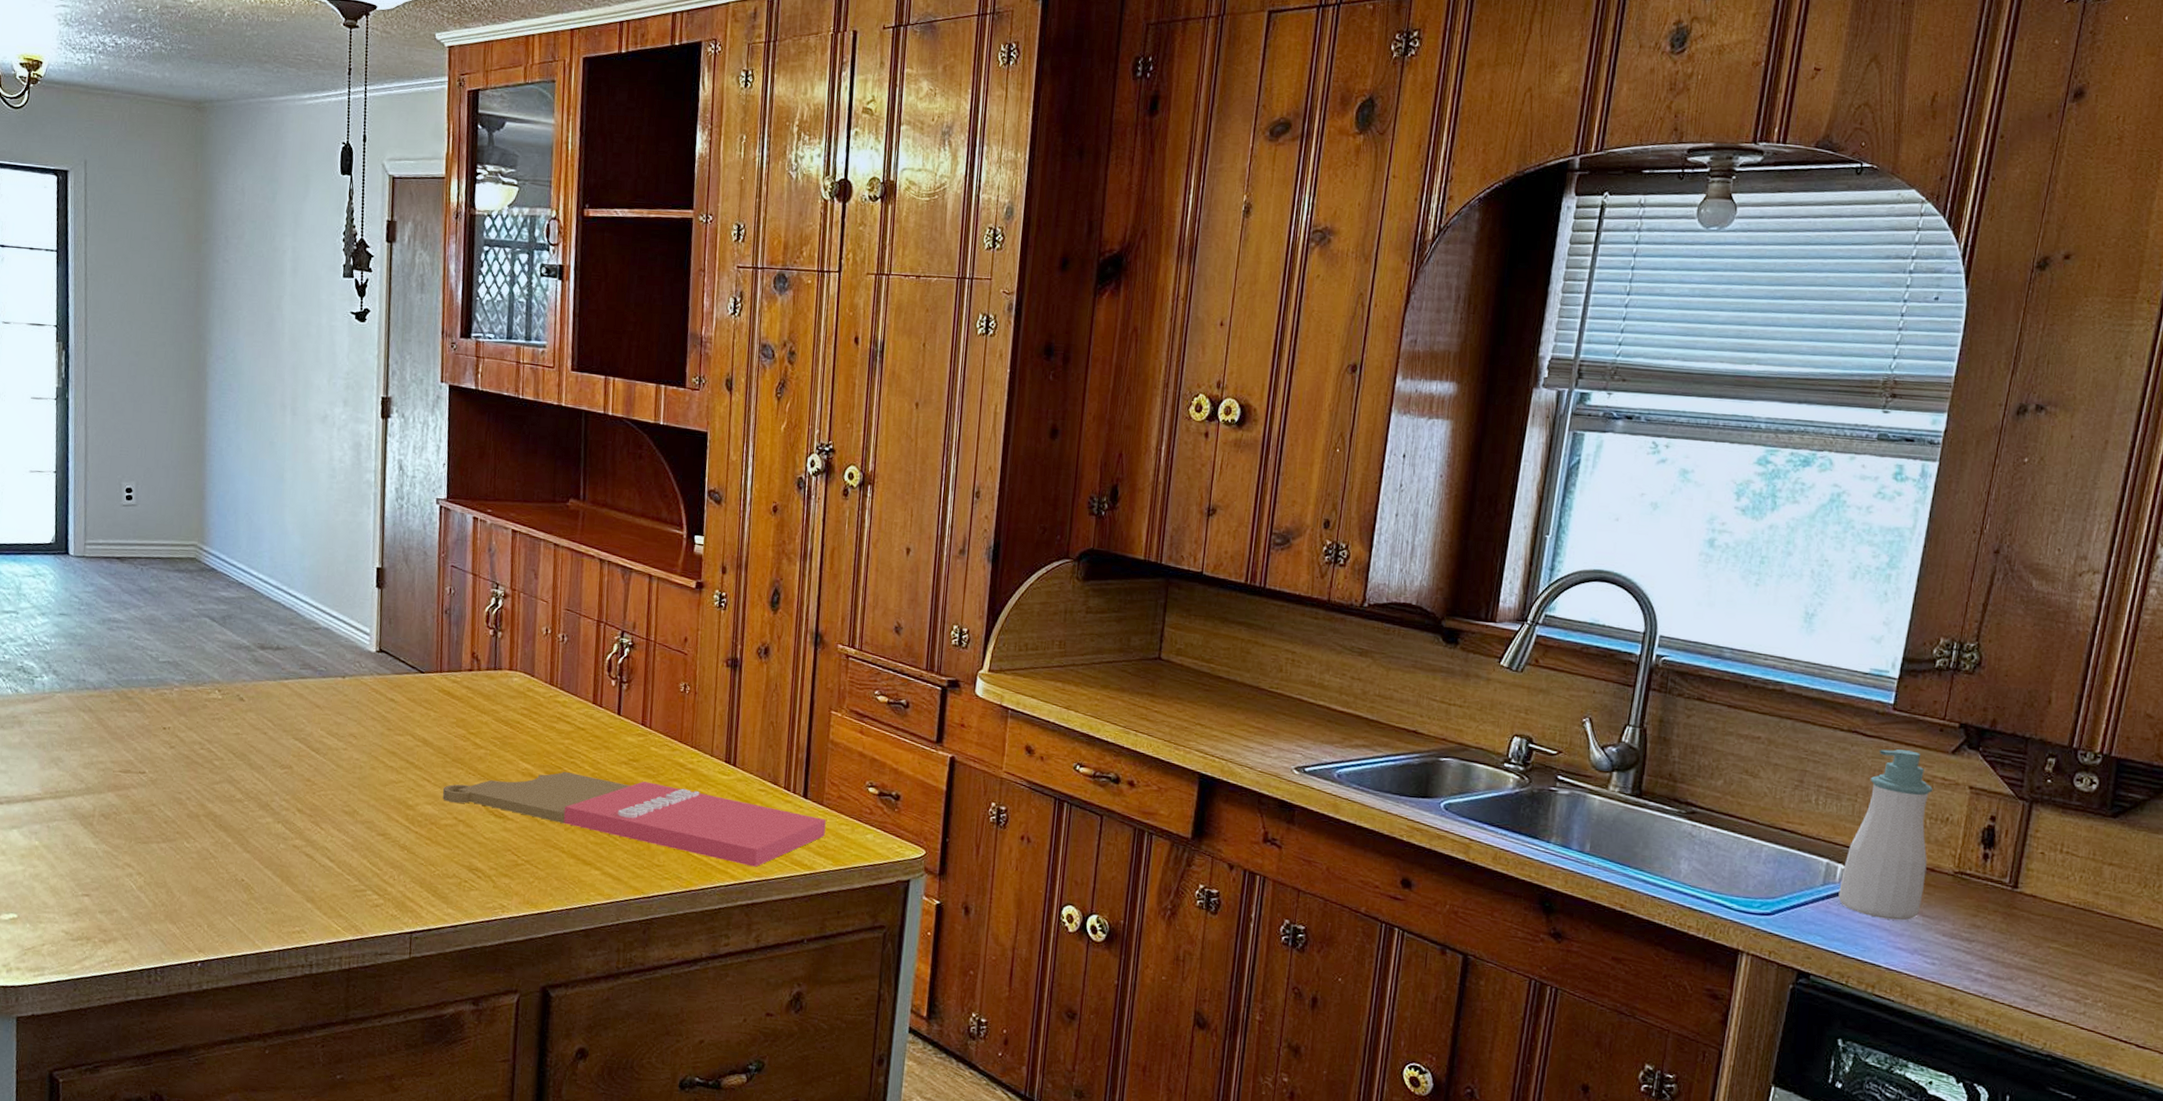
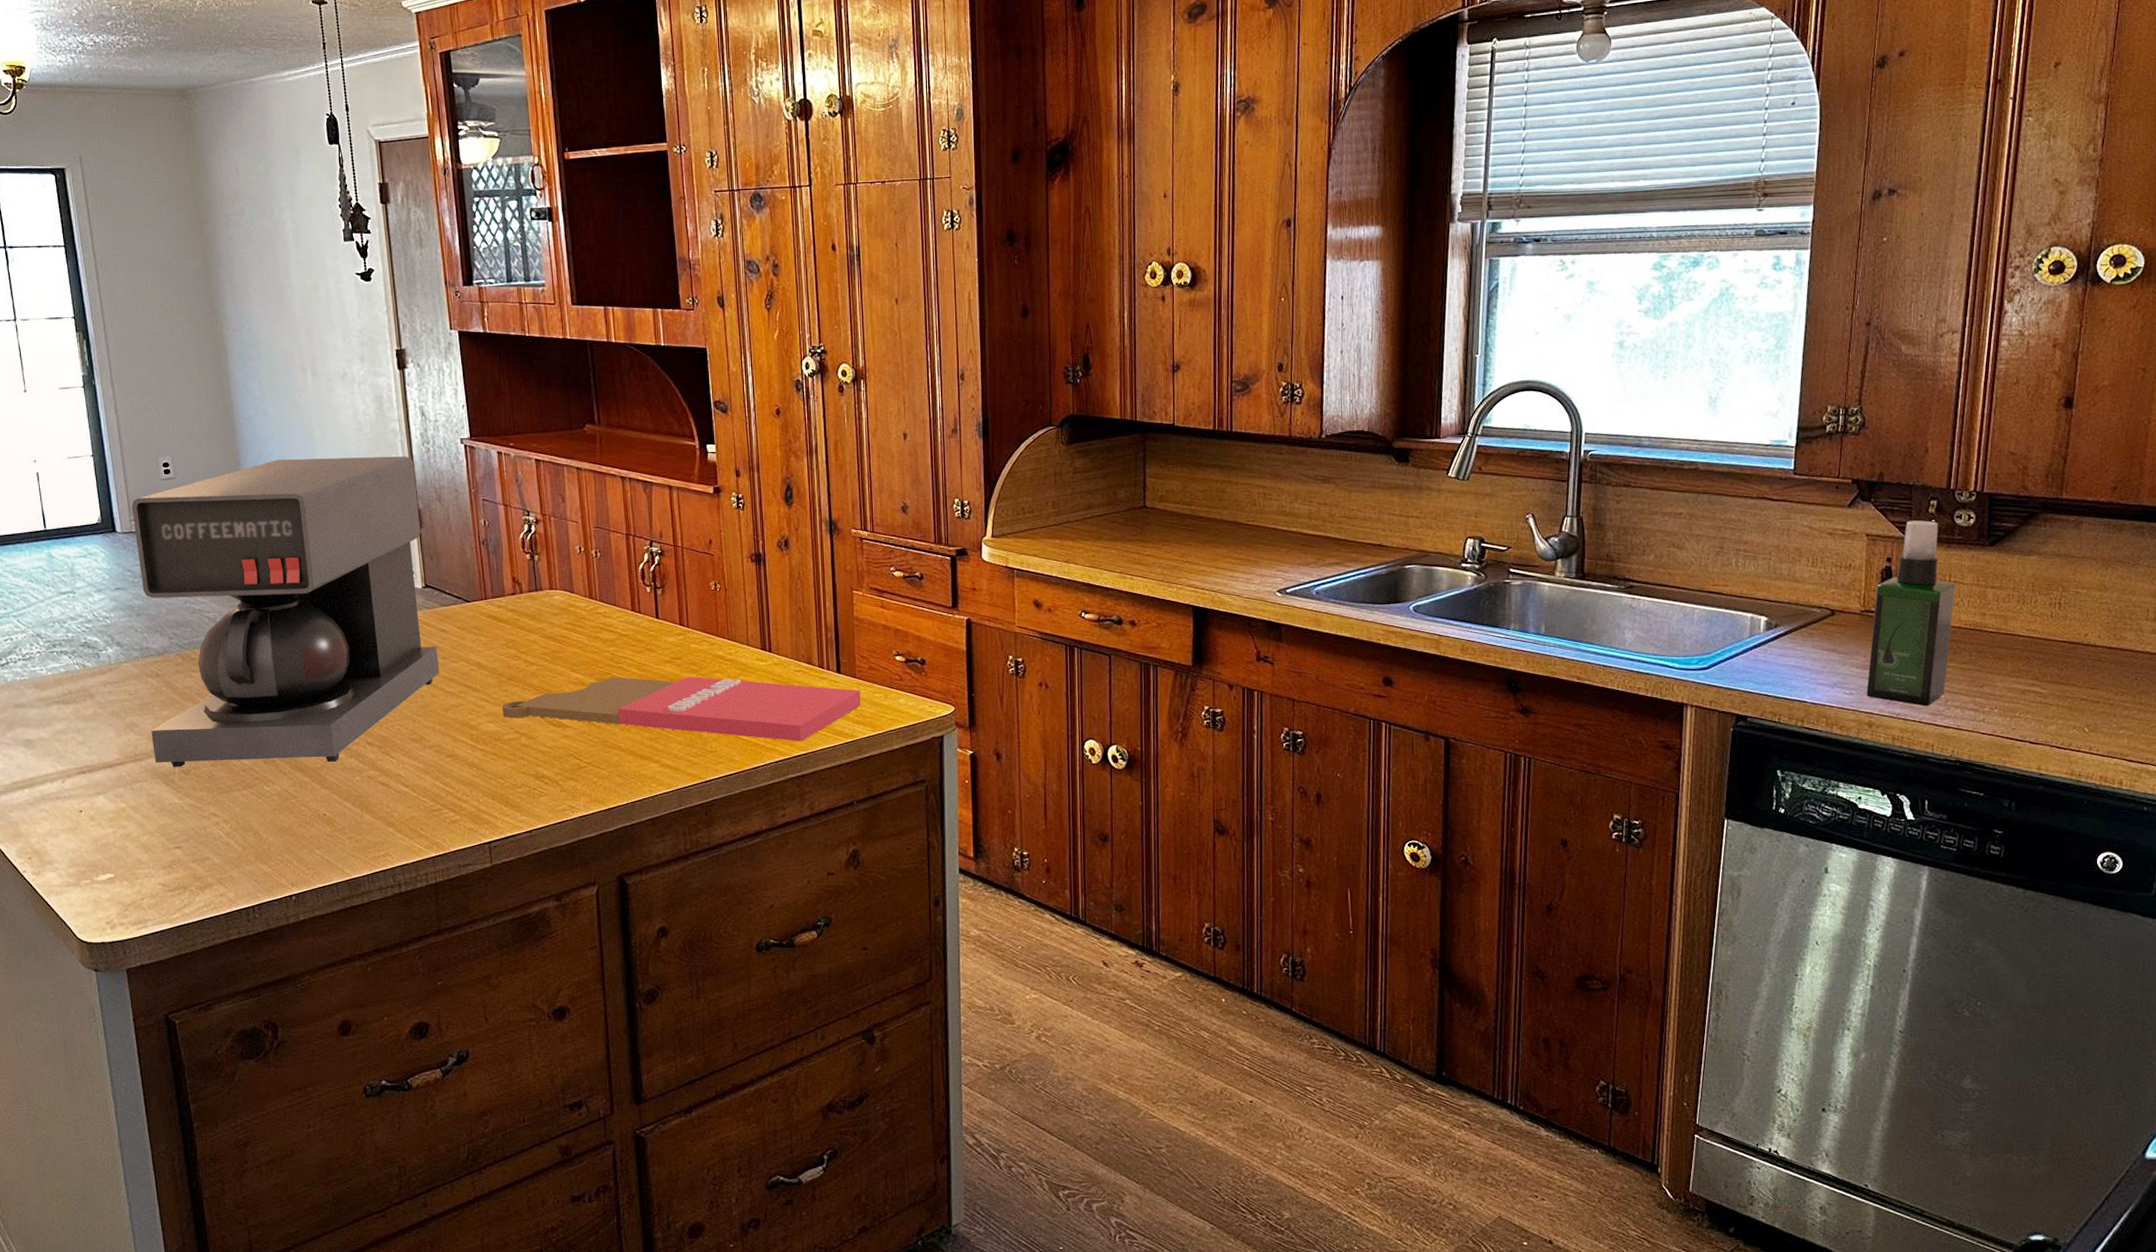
coffee maker: none [75,498,385,825] -> present [131,456,440,767]
soap bottle: present [1838,749,1933,921] -> none [1764,509,1837,660]
spray bottle: none [1950,777,2068,990] -> present [1866,520,1956,707]

